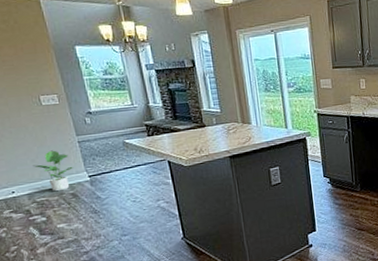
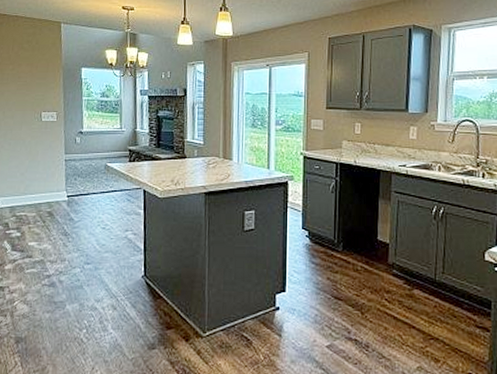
potted plant: present [32,150,73,192] -> none [20,166,55,208]

